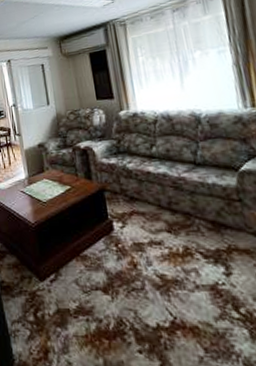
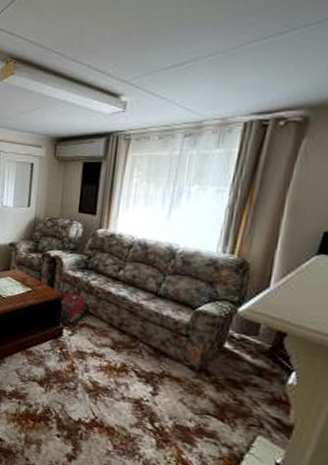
backpack: none [100,180,135,216] -> present [59,292,90,325]

